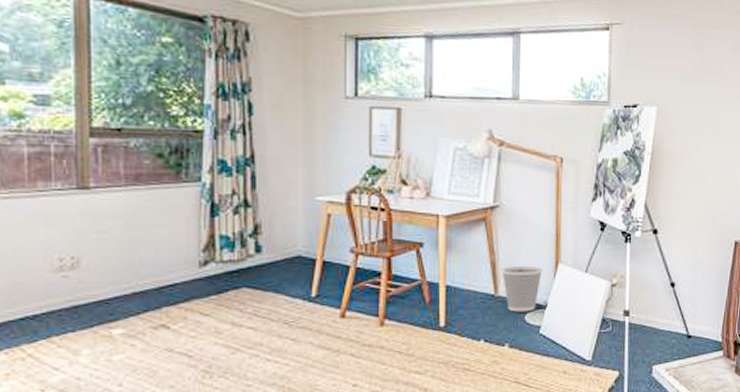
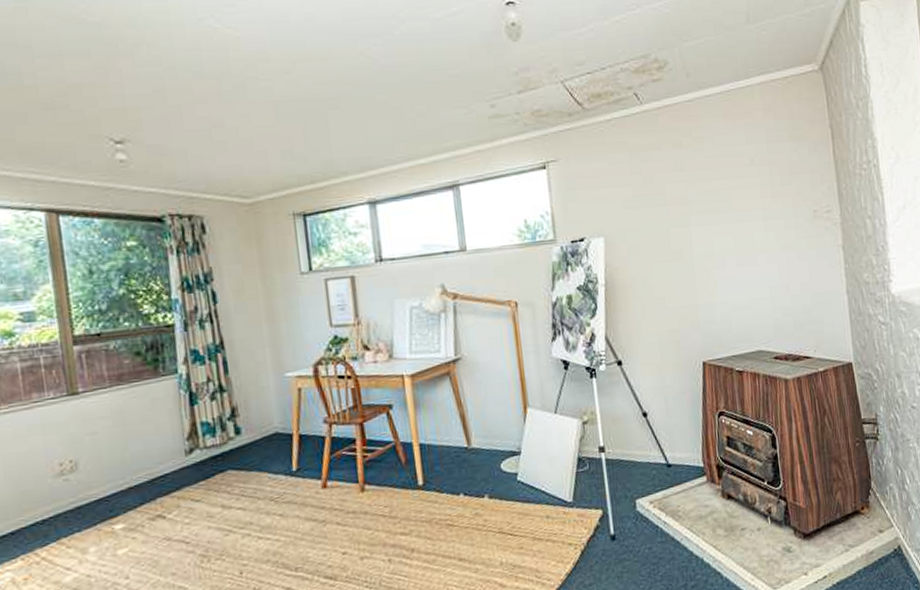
wastebasket: present [501,267,543,312] -> none [471,413,512,462]

